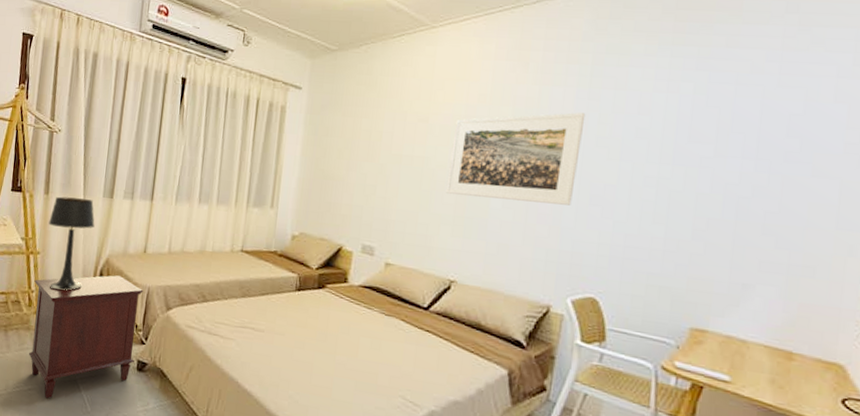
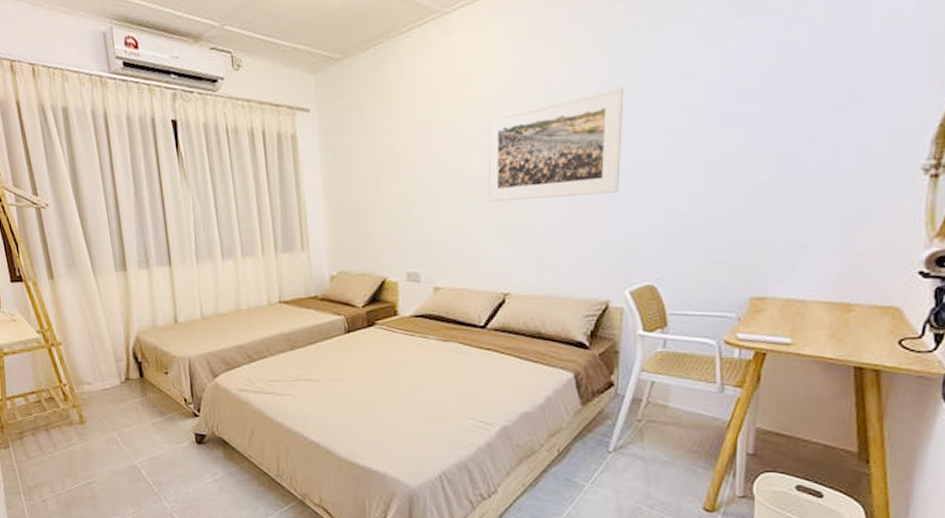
nightstand: present [28,275,143,399] -> none [63,352,192,489]
table lamp: present [48,196,95,291] -> none [62,276,117,379]

